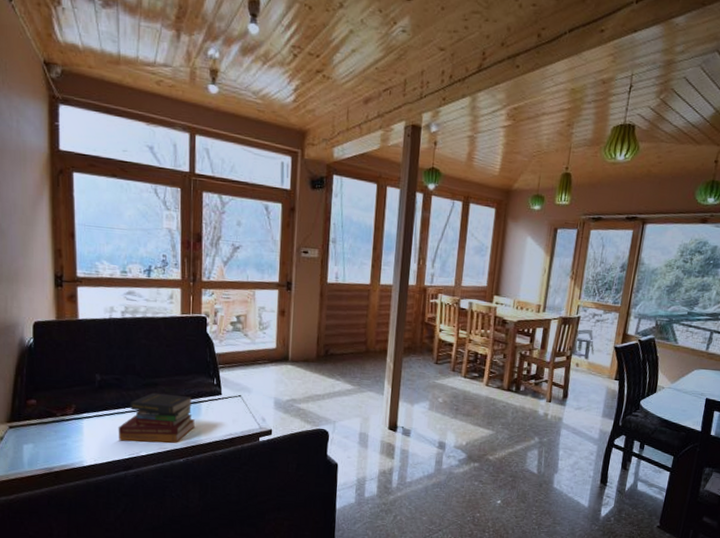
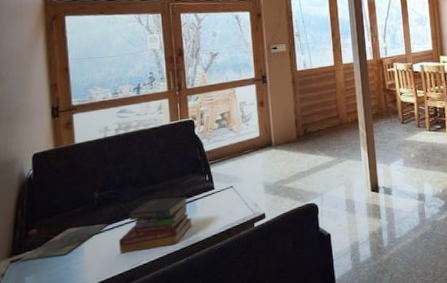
magazine: none [18,405,108,432] -> present [19,224,108,261]

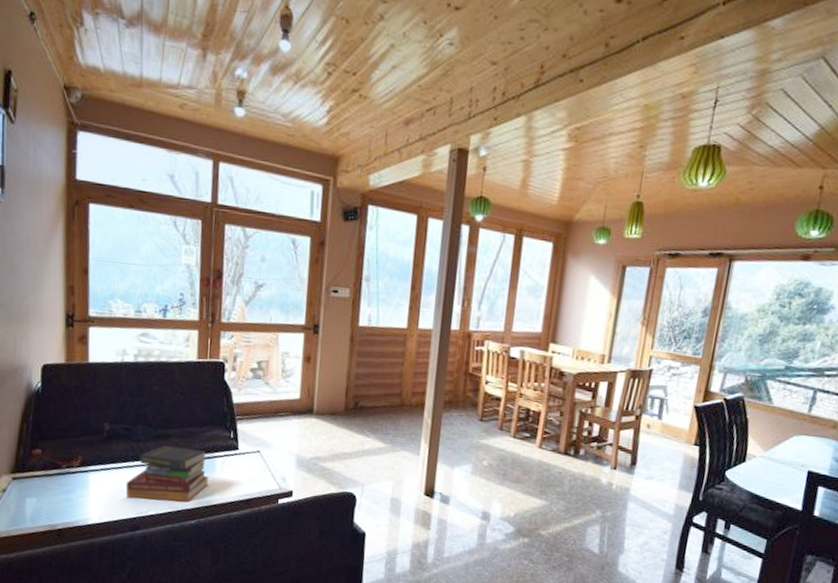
magazine: present [19,224,108,261] -> none [22,456,116,485]

